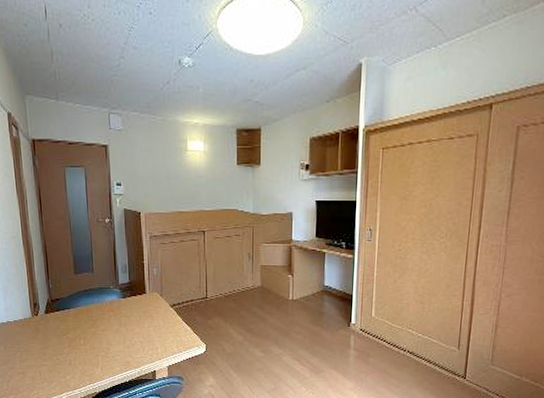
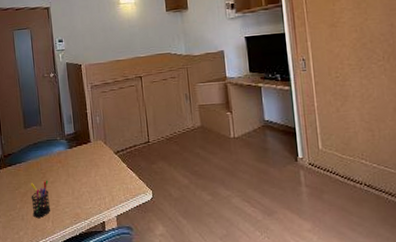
pen holder: none [79,327,101,363] -> present [31,180,51,218]

